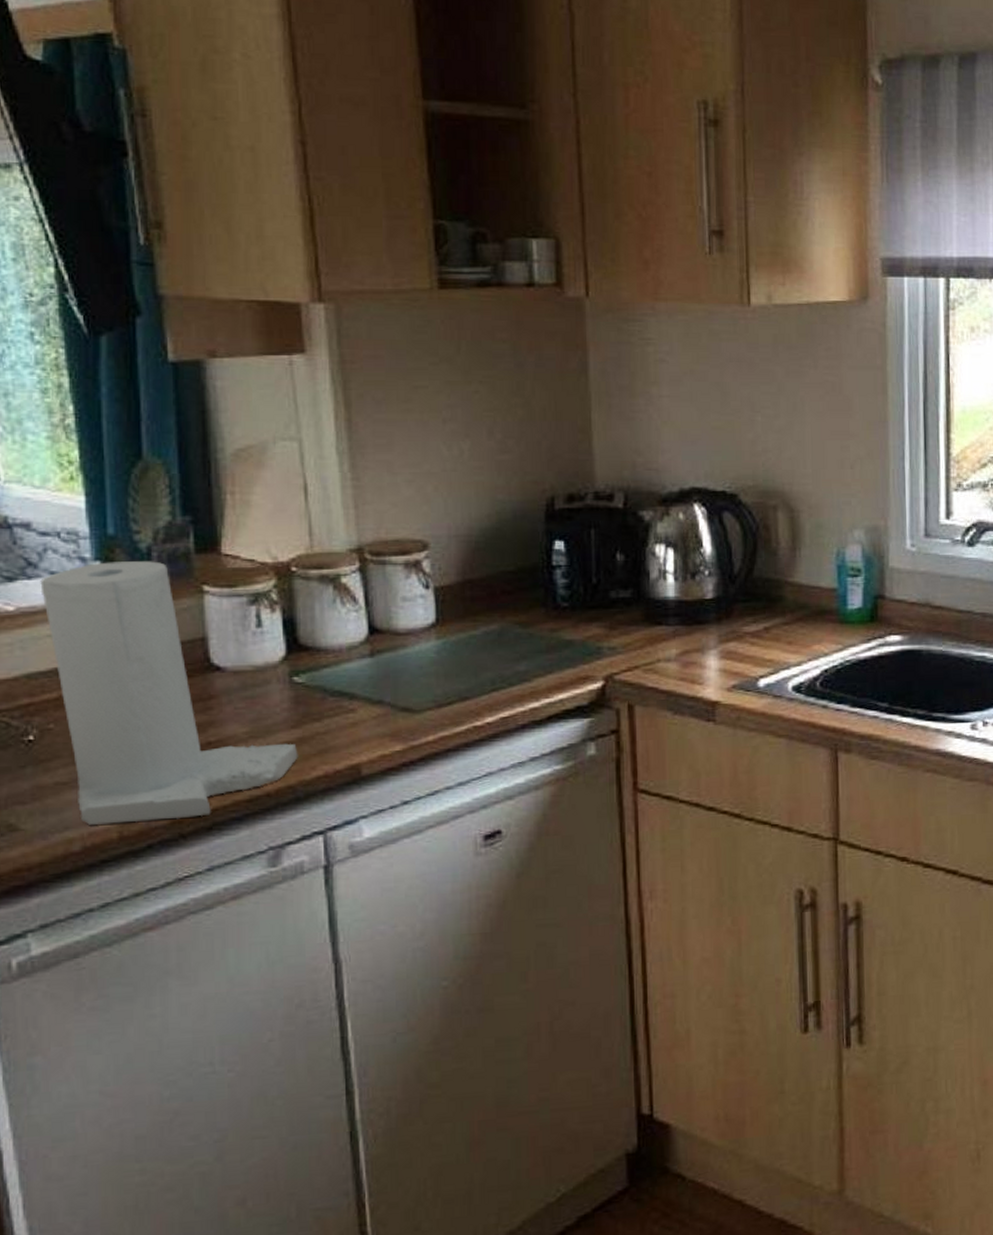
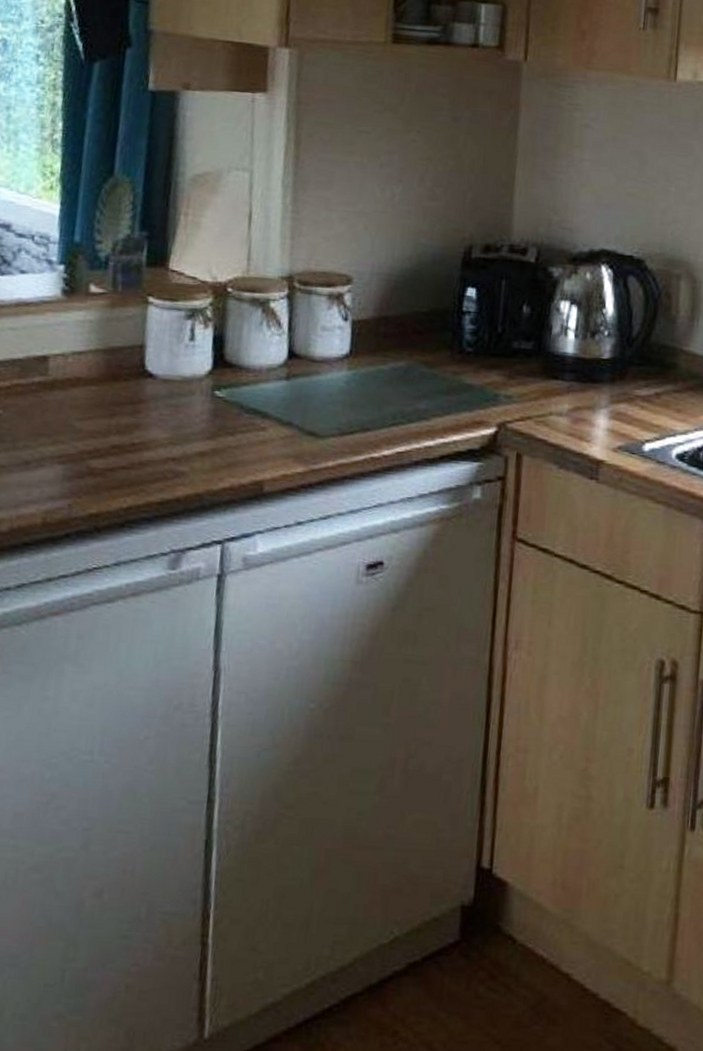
paper towel: present [40,561,298,825] -> none [10,266,210,513]

